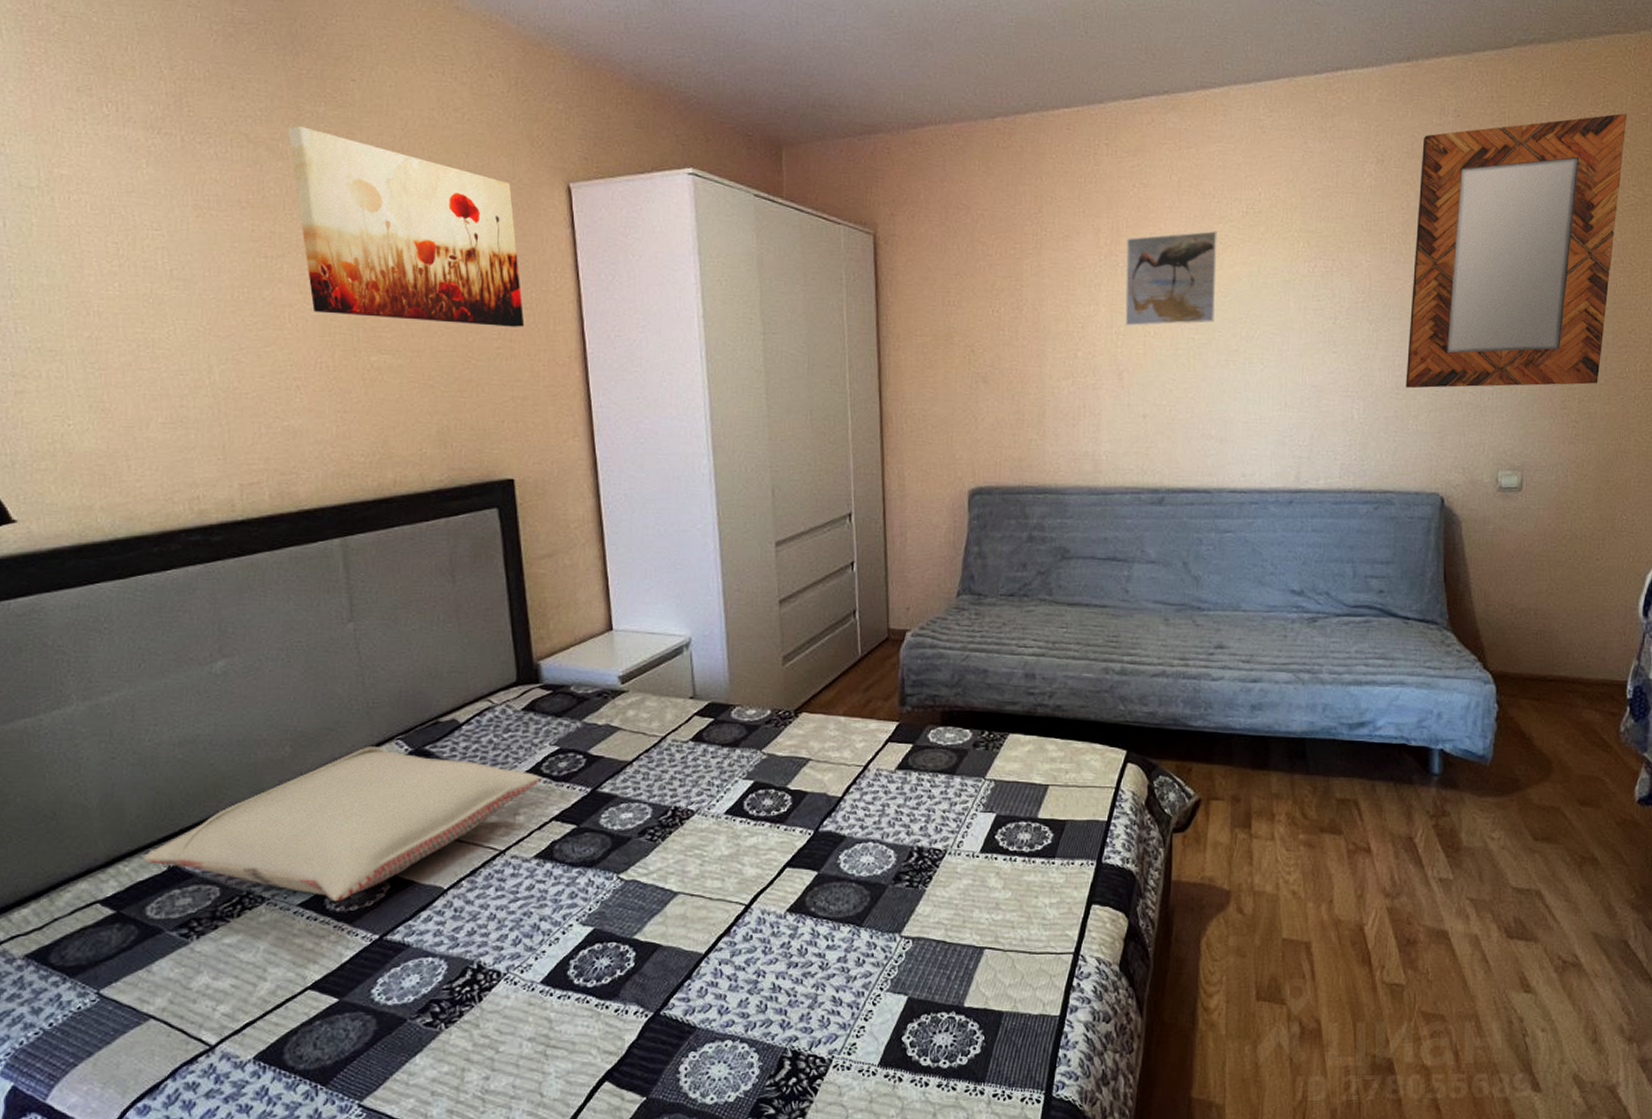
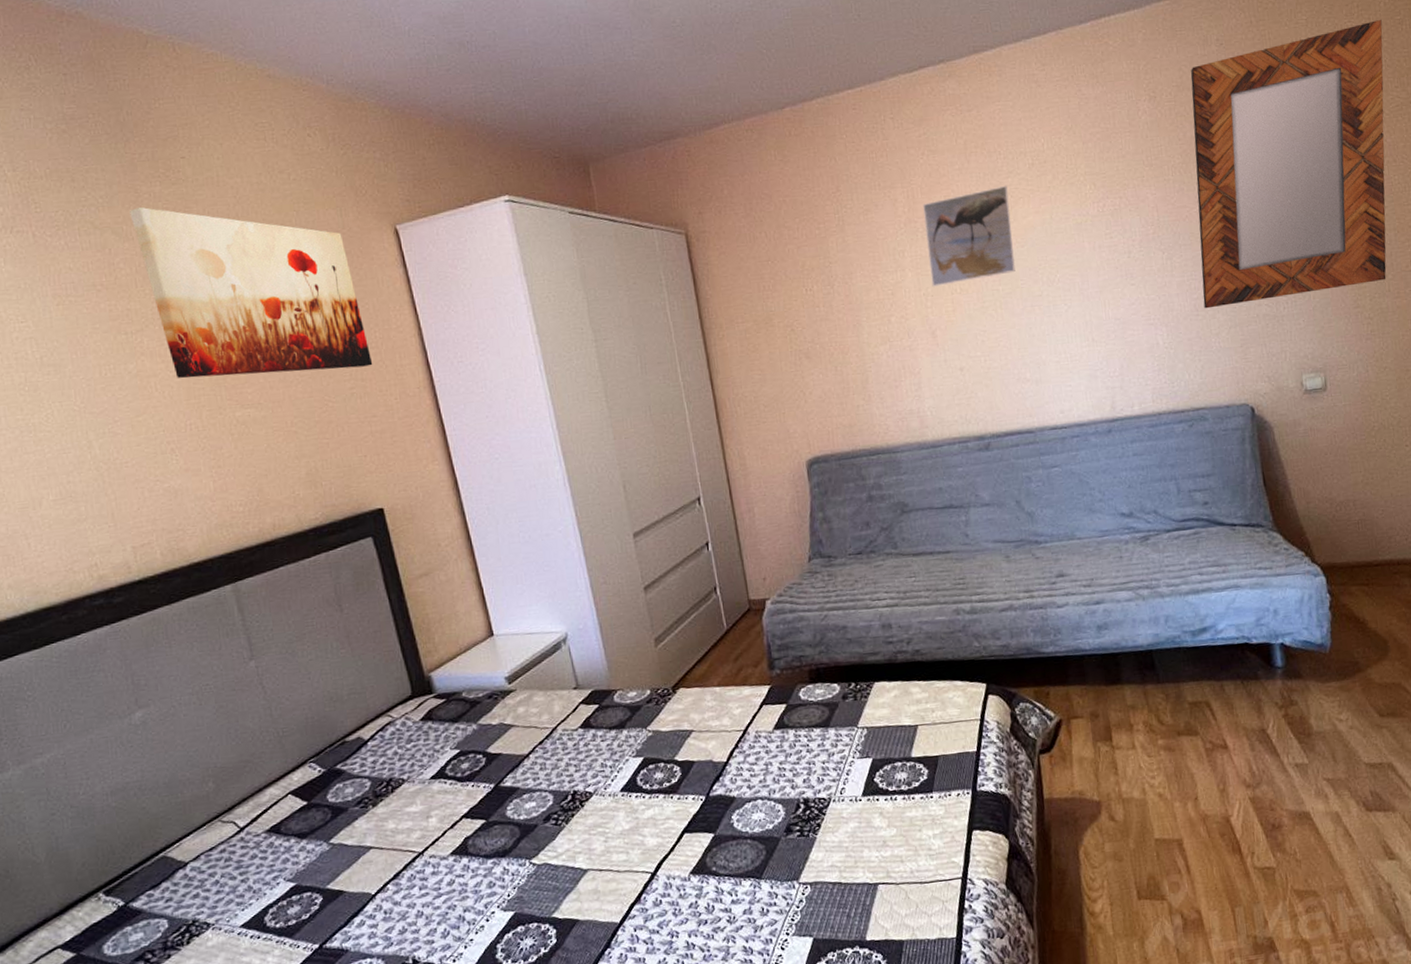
pillow: present [143,746,541,902] -> none [94,771,447,919]

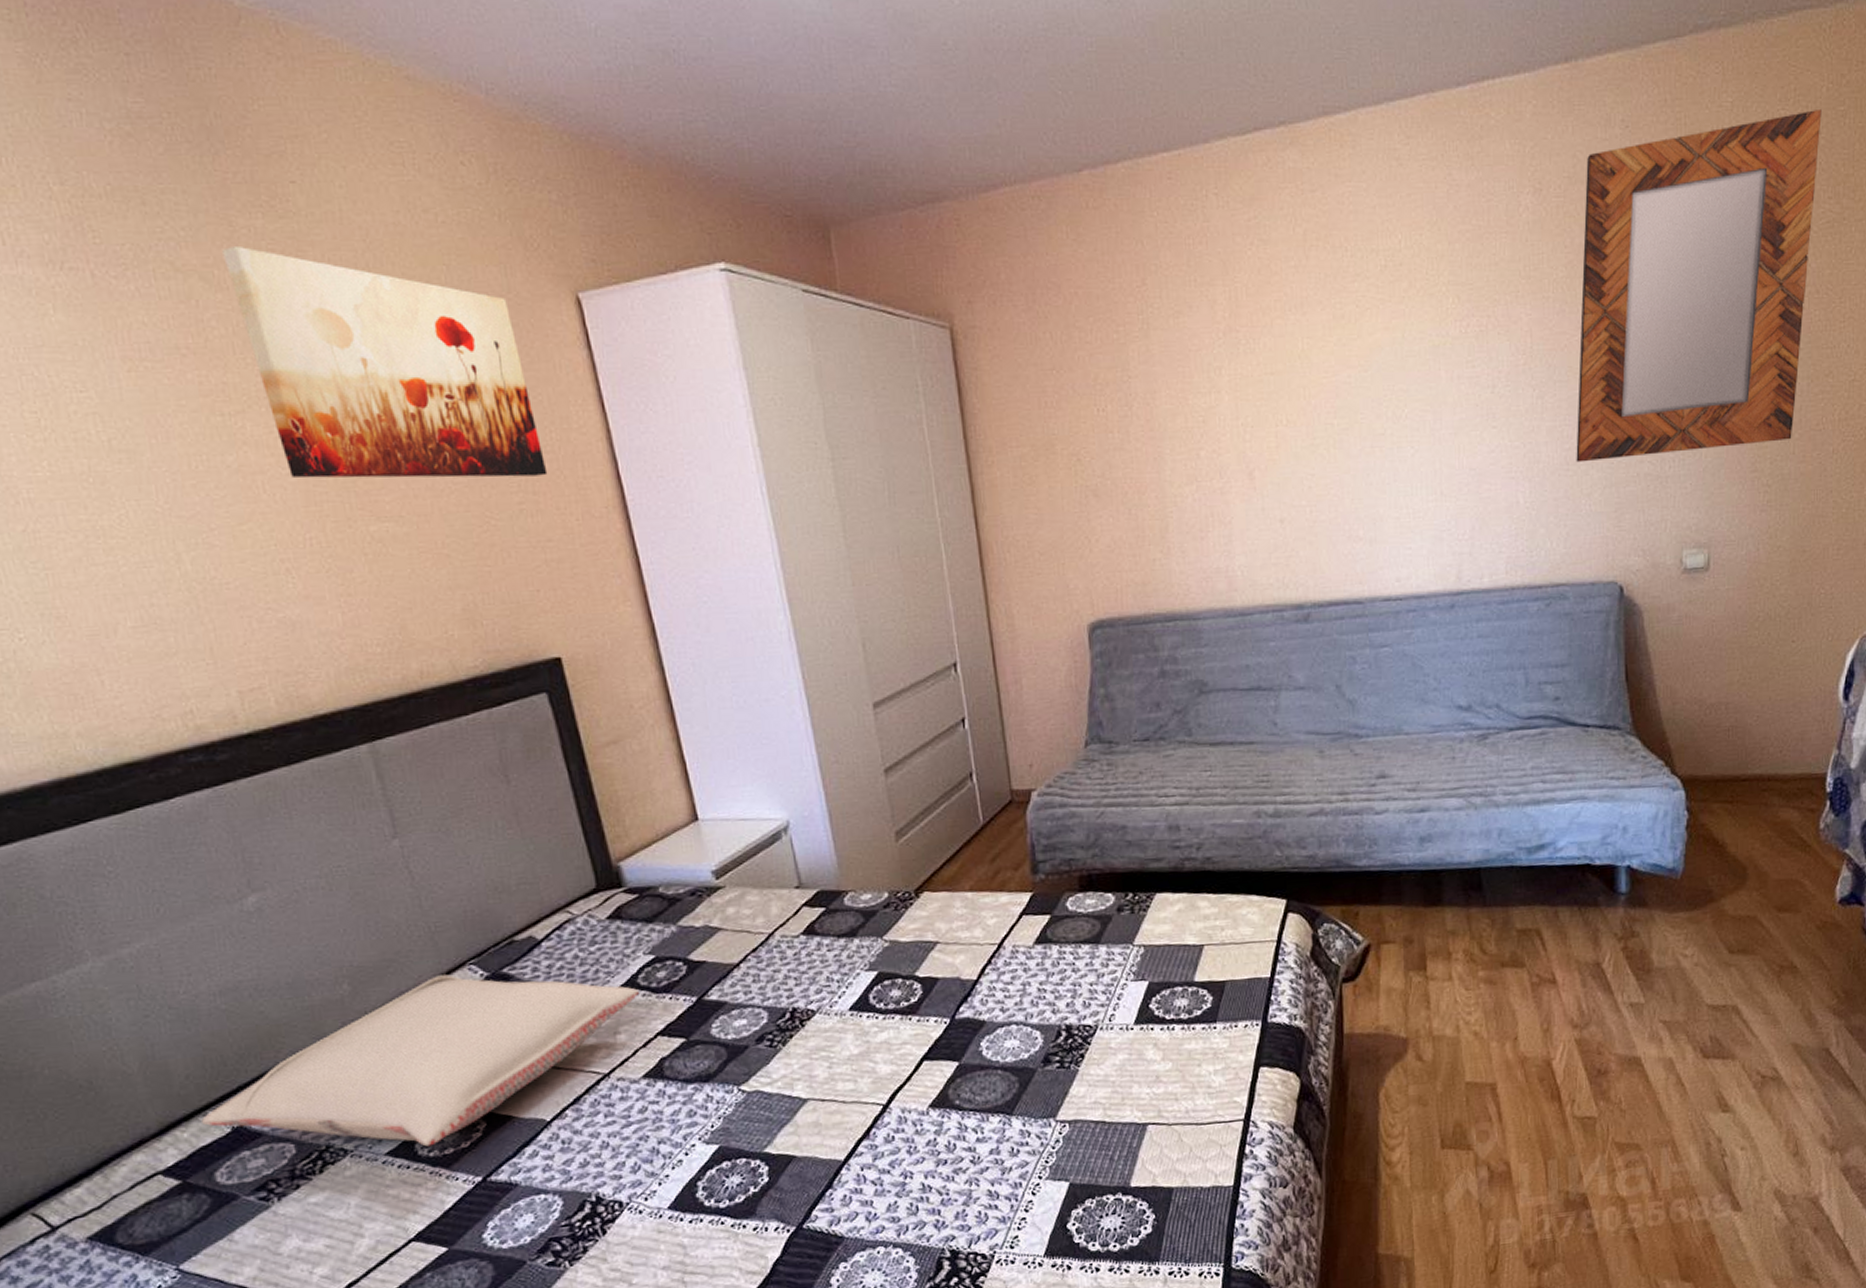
pillow: none [94,771,447,919] -> present [202,974,639,1147]
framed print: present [923,185,1016,288] -> none [1248,291,1355,417]

